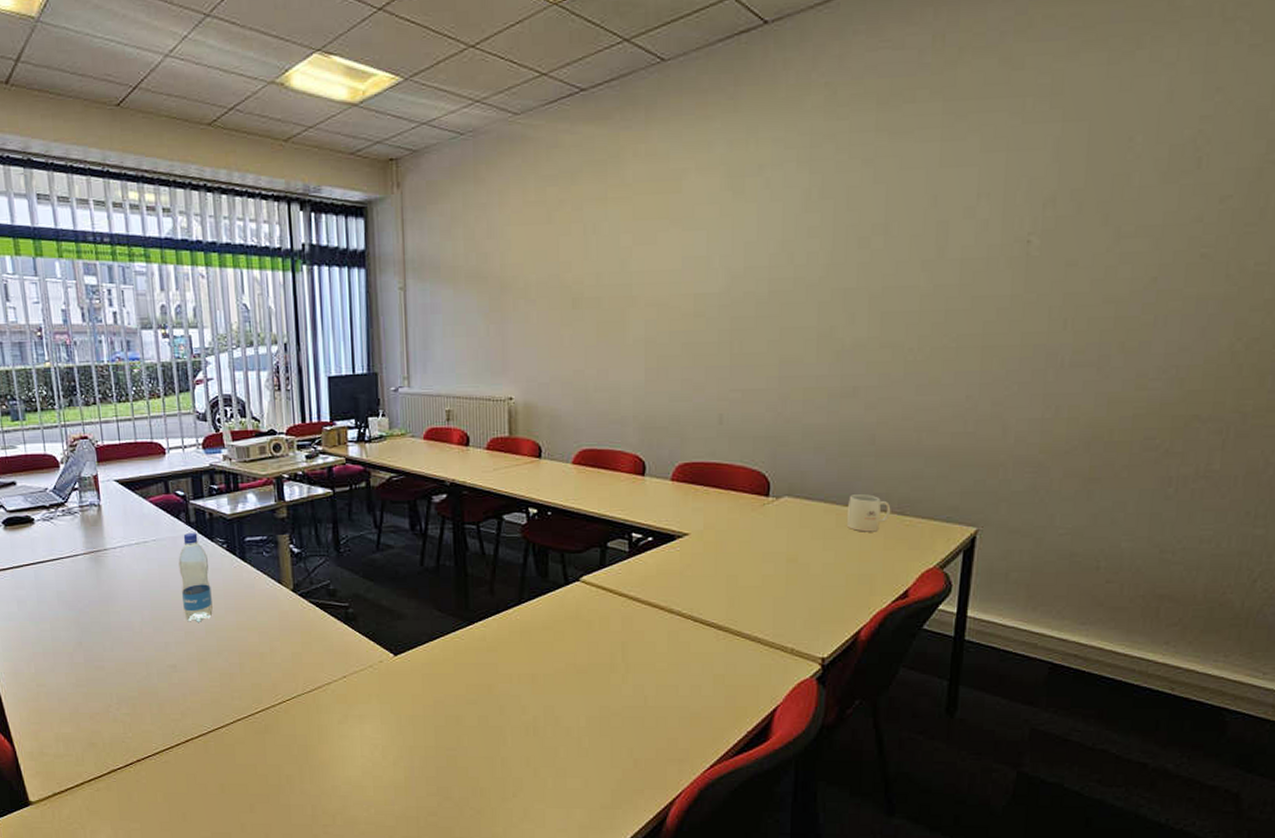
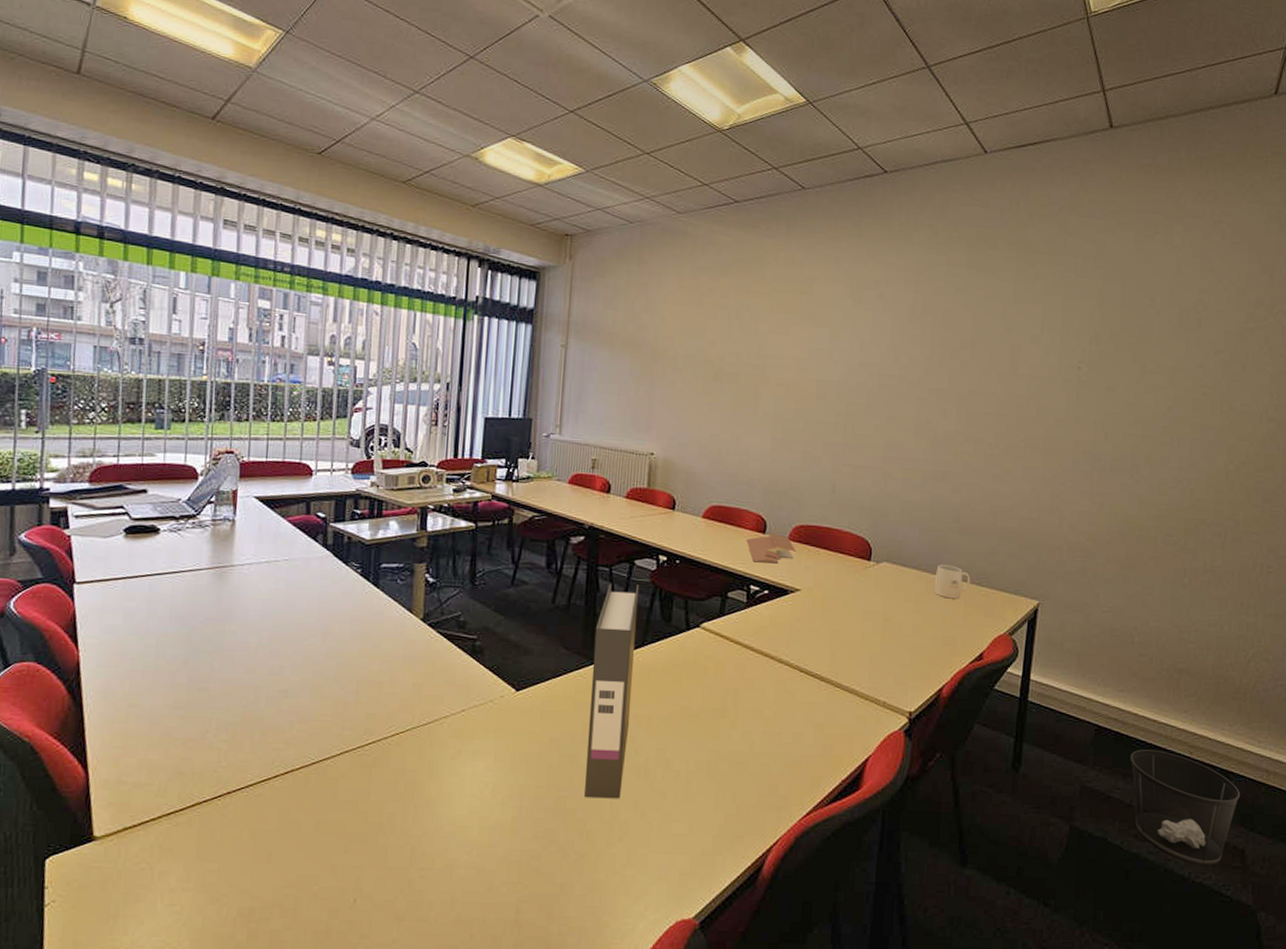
bottle: present [178,532,213,622] -> none [305,554,340,647]
binder: none [468,540,514,757] -> present [584,583,640,799]
papers: none [624,473,681,508] -> present [746,532,796,564]
waste bin: none [1093,687,1237,811] -> present [1130,749,1241,866]

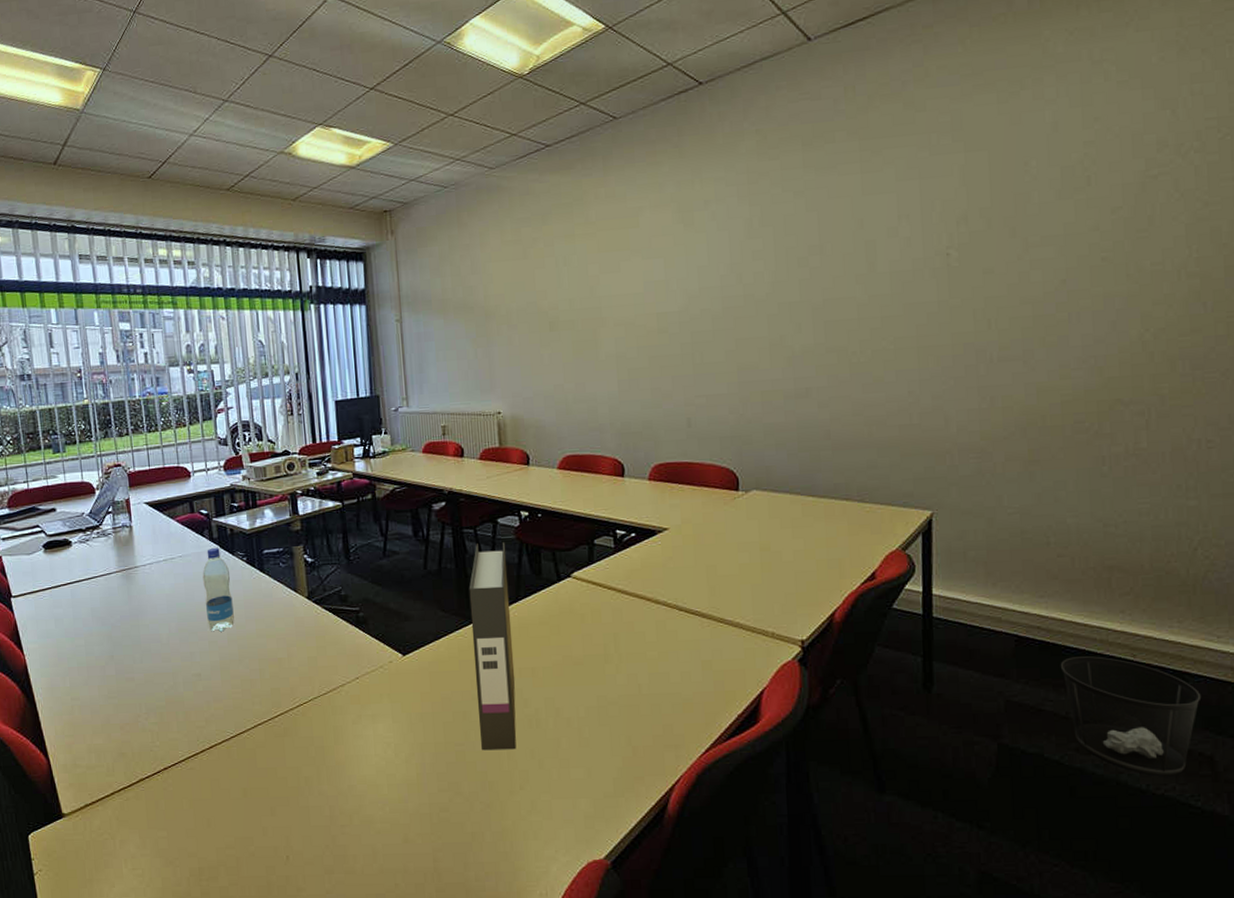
bottle: none [305,554,340,647] -> present [202,547,234,632]
papers: present [746,532,796,564] -> none [606,474,659,507]
mug: present [934,564,971,599] -> none [811,484,852,520]

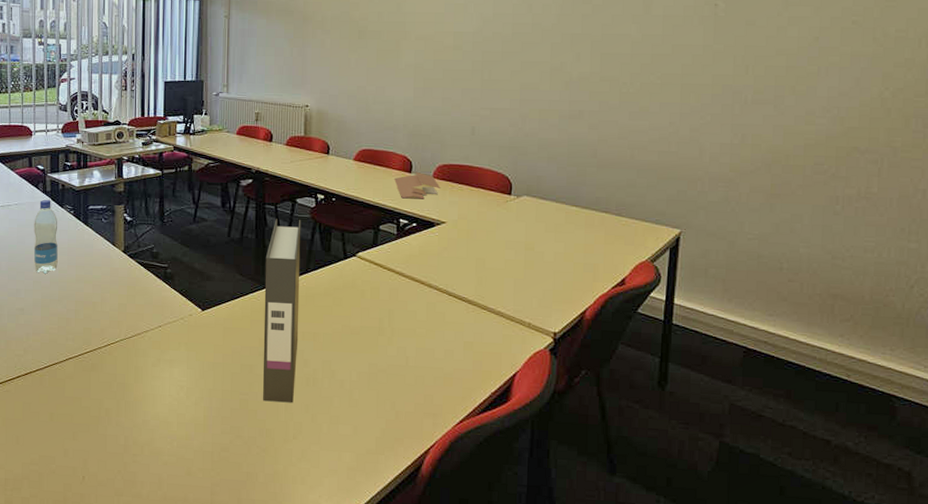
papers: none [606,474,659,507] -> present [394,171,441,199]
waste bin: present [1060,656,1202,776] -> none [781,371,905,486]

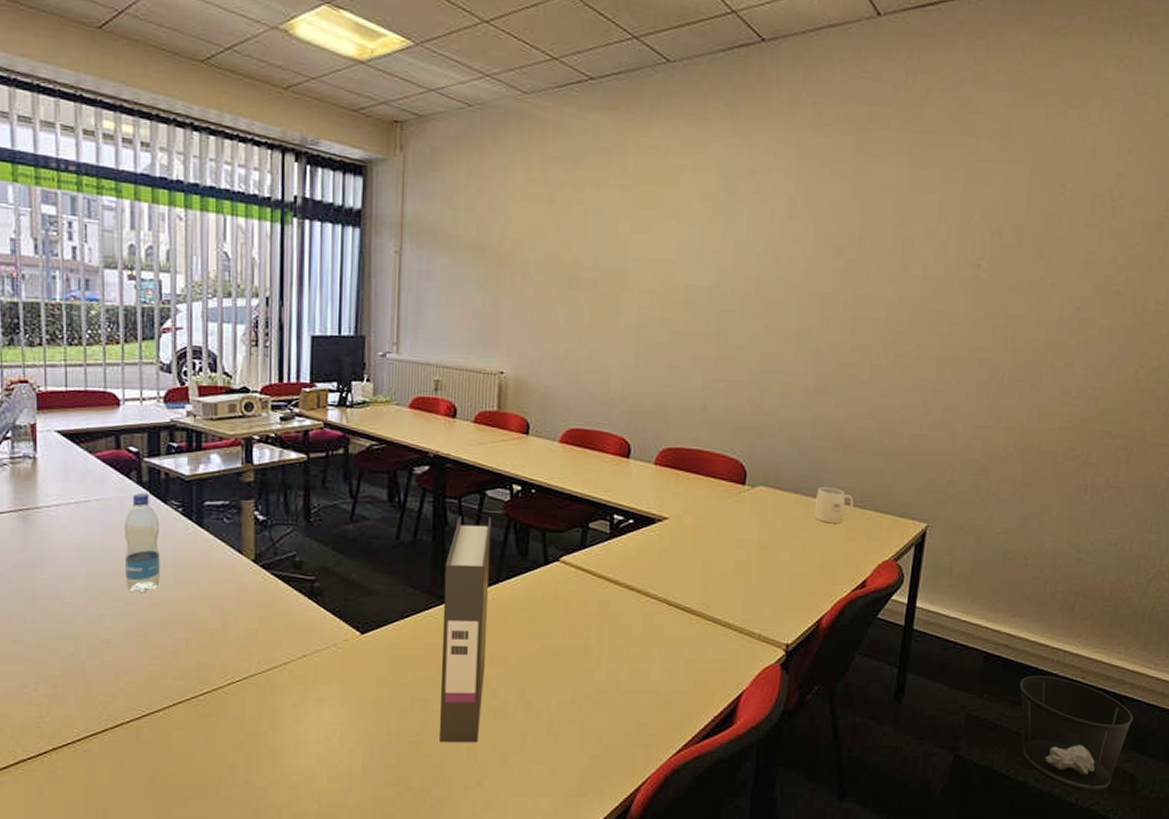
papers: present [394,171,441,199] -> none [608,456,664,491]
mug: none [574,197,610,229] -> present [813,487,854,524]
waste bin: none [781,371,905,486] -> present [1019,676,1134,791]

